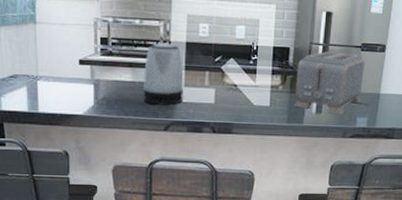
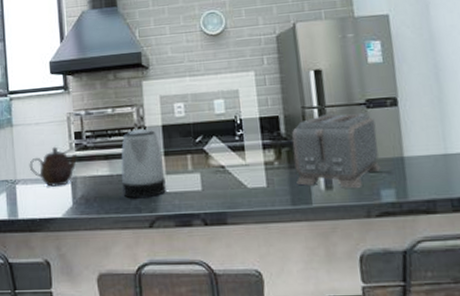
teapot: none [52,49,102,87] -> present [29,146,78,187]

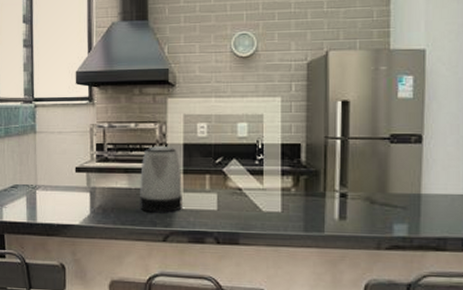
teapot: present [29,146,78,187] -> none [50,156,98,195]
toaster: present [291,113,380,189] -> none [311,146,397,221]

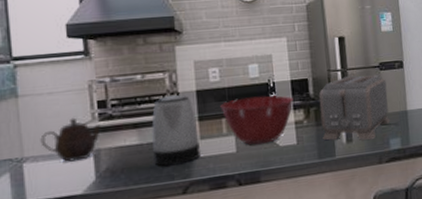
teapot: none [50,156,98,195] -> present [40,117,102,162]
mixing bowl: none [205,156,282,206] -> present [220,95,293,145]
toaster: none [311,146,397,221] -> present [318,75,390,141]

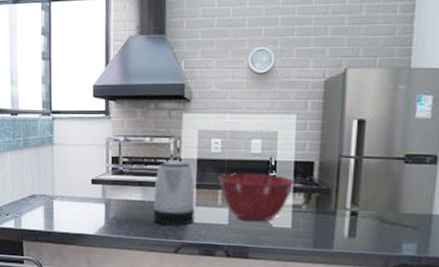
teapot: present [40,117,102,162] -> none [67,168,113,206]
toaster: present [318,75,390,141] -> none [321,165,410,240]

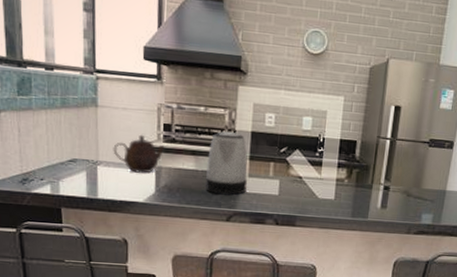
teapot: none [67,168,113,206] -> present [113,134,165,174]
mixing bowl: present [218,172,294,222] -> none [271,147,339,193]

